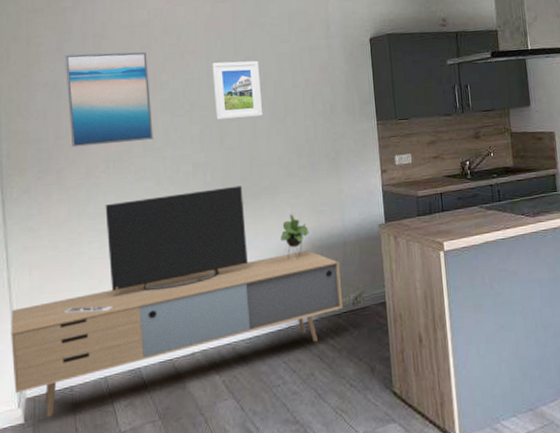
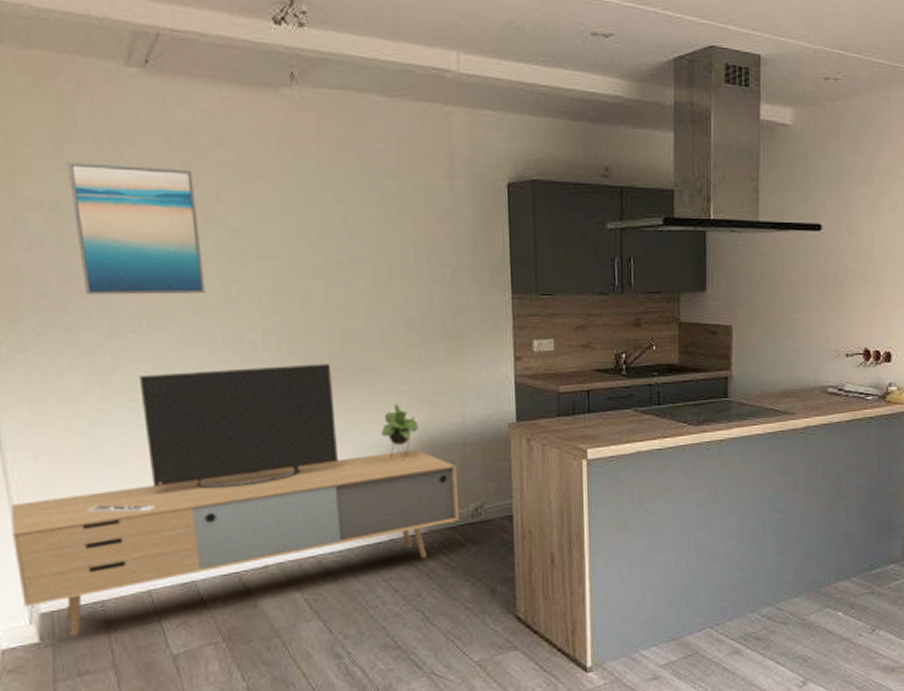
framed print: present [212,60,263,120] -> none [288,196,360,274]

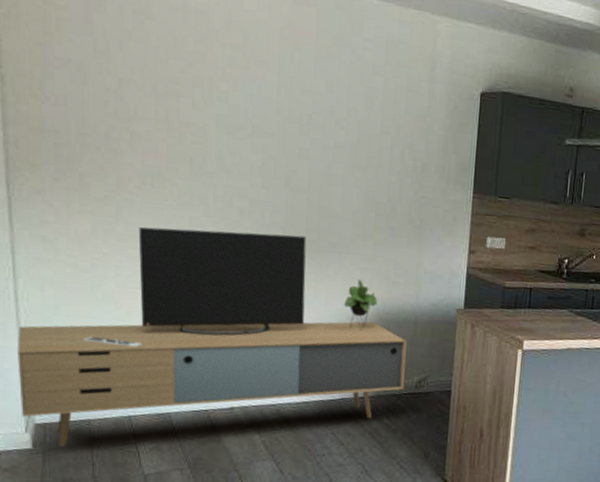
wall art: present [68,162,206,295] -> none [95,28,204,161]

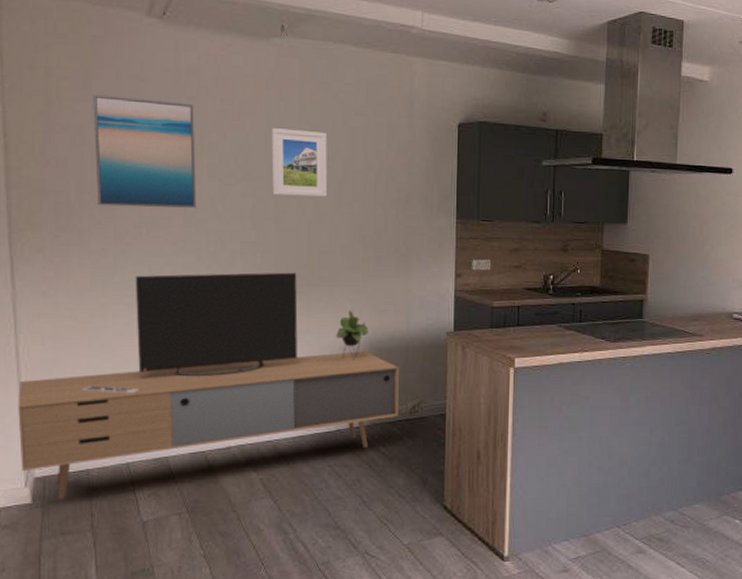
wall art: none [95,28,204,161] -> present [93,94,197,208]
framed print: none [283,81,343,160] -> present [271,128,328,197]

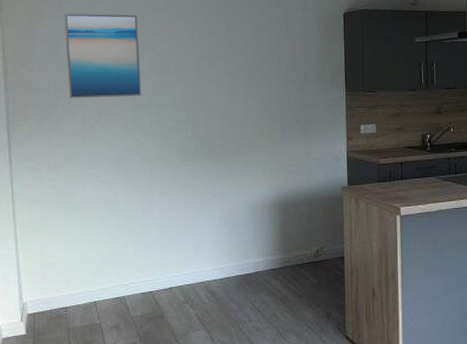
media console: present [18,272,399,499] -> none [15,143,305,331]
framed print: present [271,128,328,197] -> none [196,28,241,81]

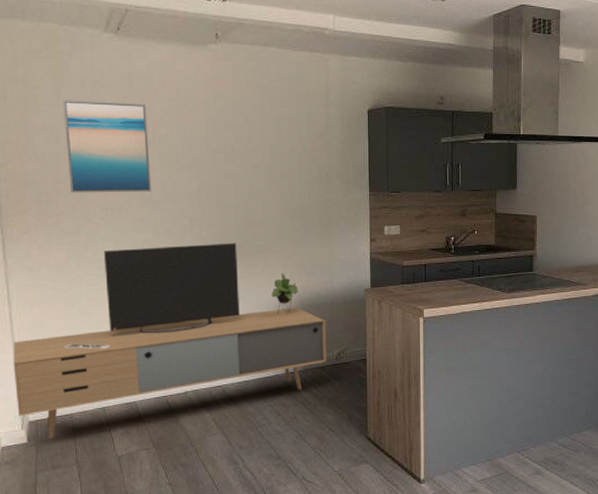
media console: none [15,143,305,331] -> present [13,243,326,439]

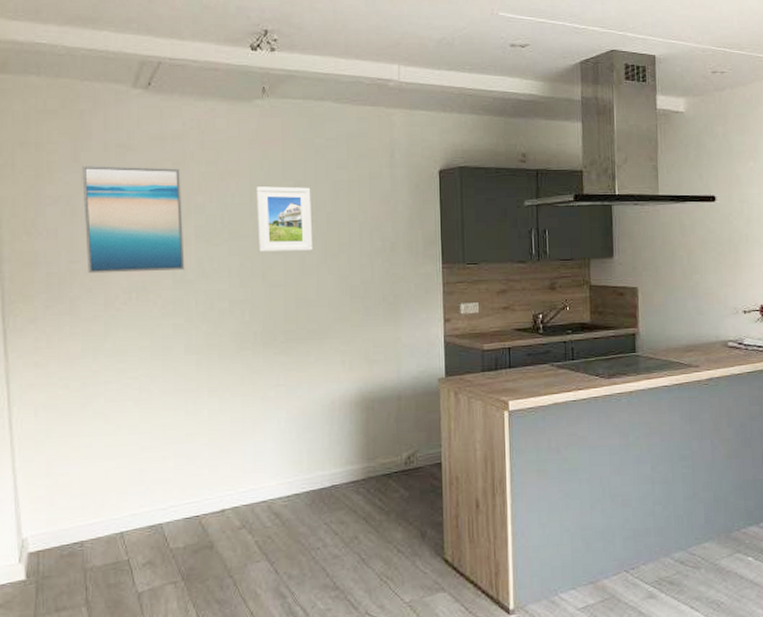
media console: present [13,243,326,439] -> none [12,327,393,574]
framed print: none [211,121,260,178] -> present [256,186,313,252]

